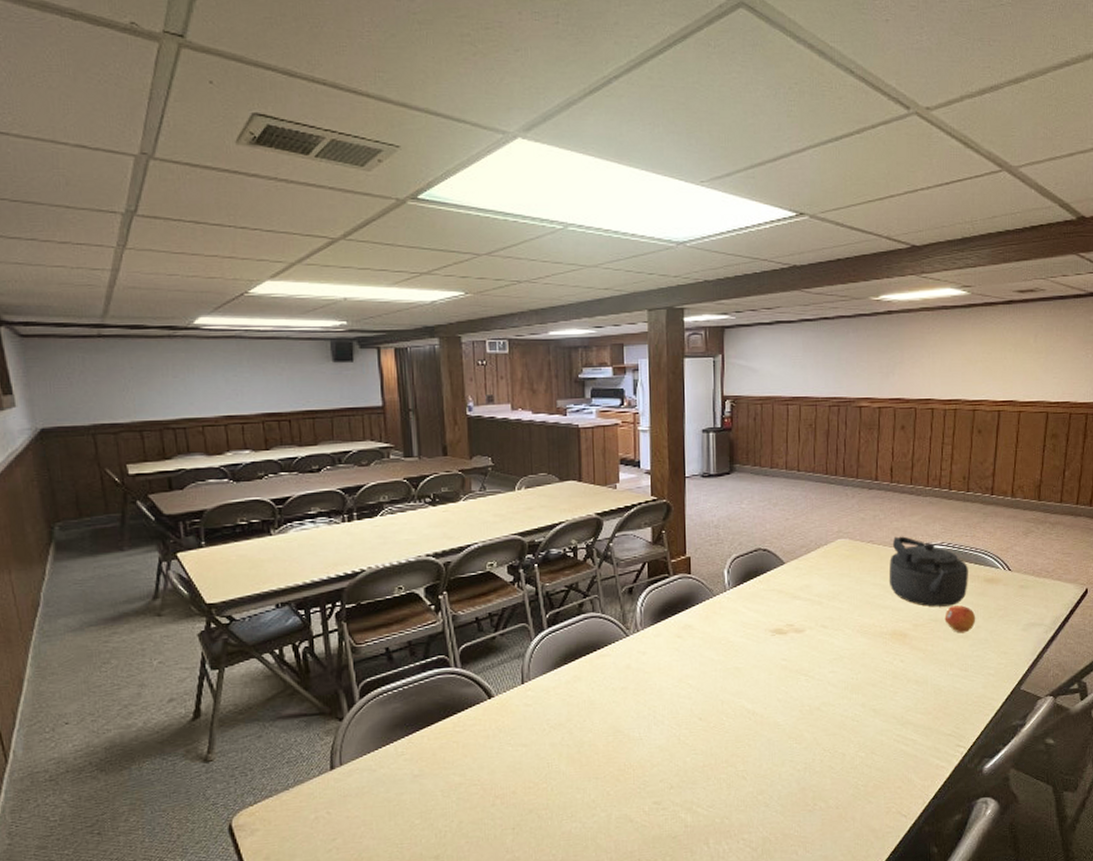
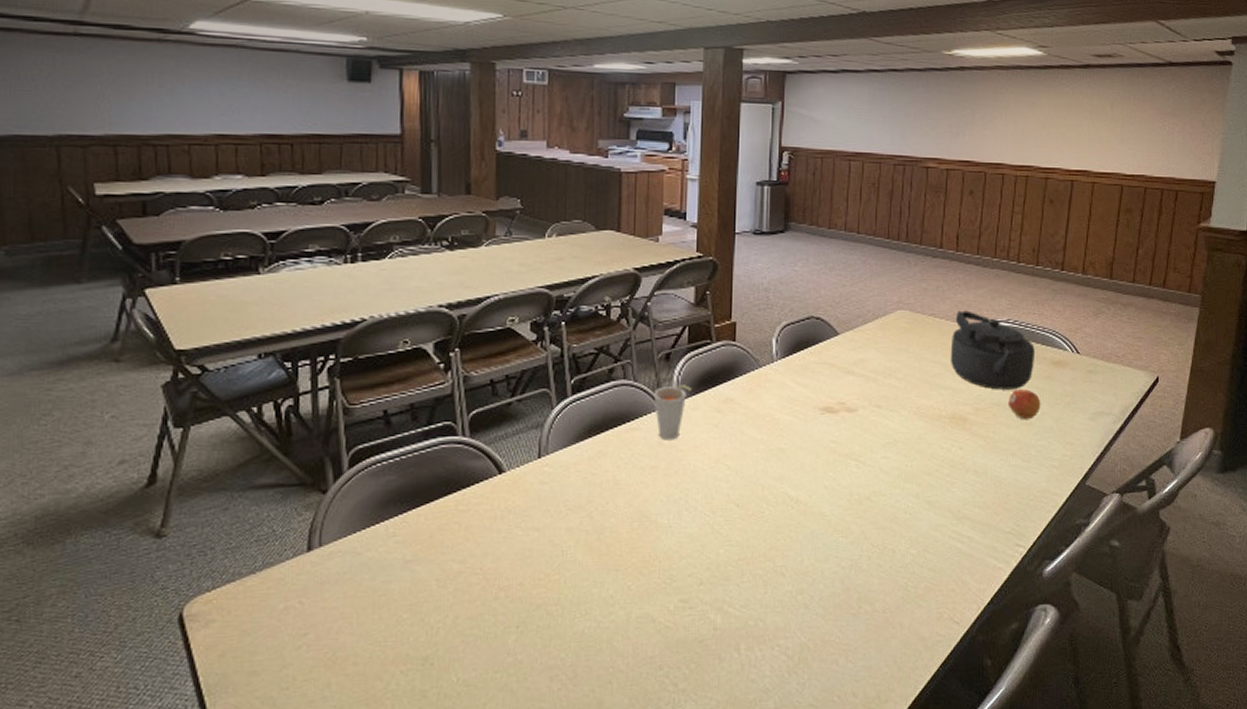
cup: none [620,615,655,664] -> present [653,385,693,441]

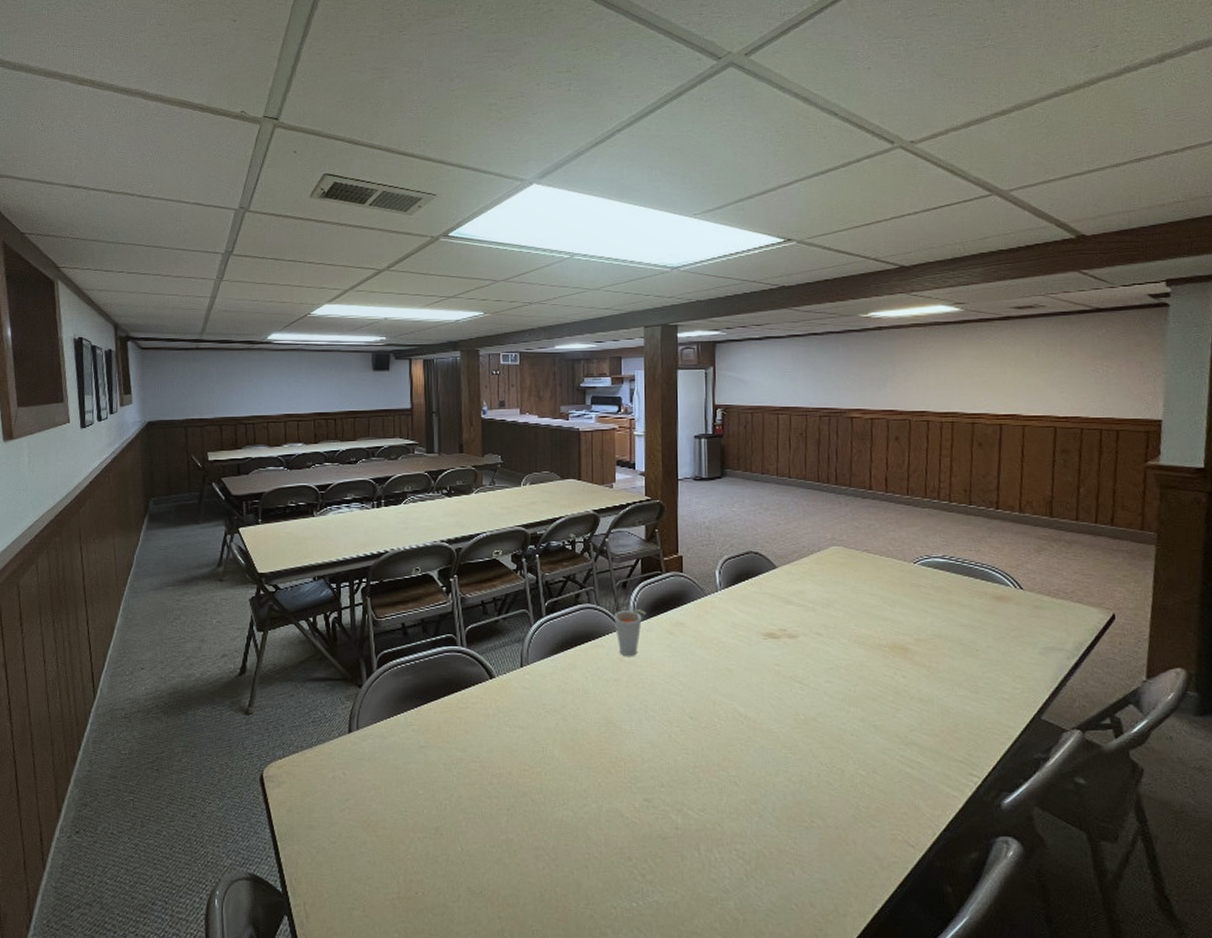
kettle: present [950,310,1035,390] -> none [886,547,975,622]
fruit: present [1008,389,1041,420] -> none [949,622,986,652]

